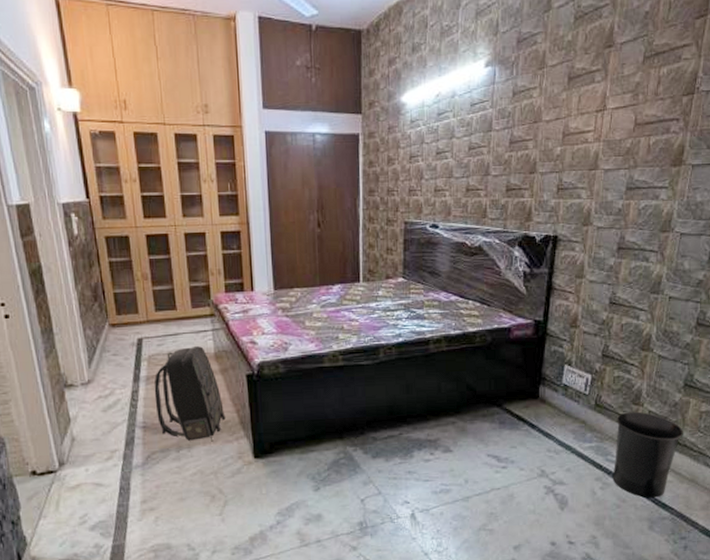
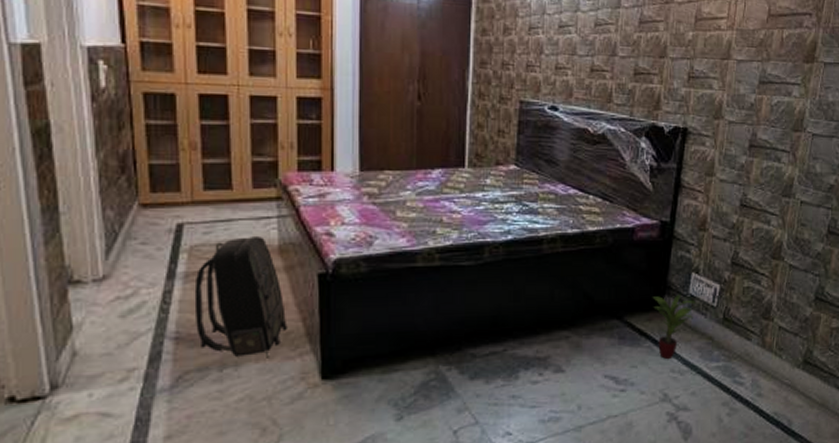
potted plant: none [528,384,569,440] -> present [652,294,696,359]
waste bin: present [612,411,683,498] -> none [740,327,814,425]

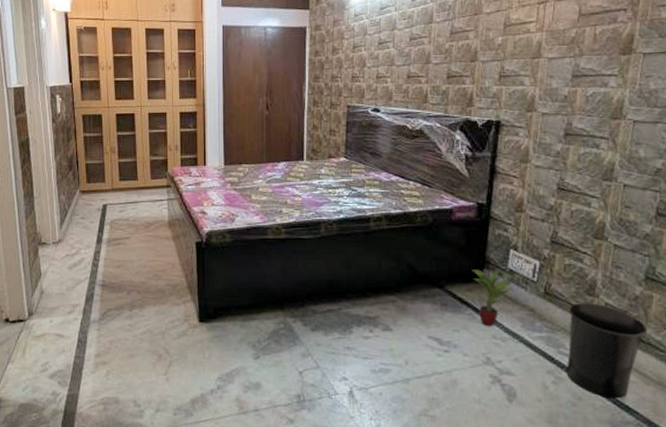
backpack: present [194,237,287,358] -> none [114,214,175,304]
waste bin: none [740,327,814,425] -> present [566,303,647,399]

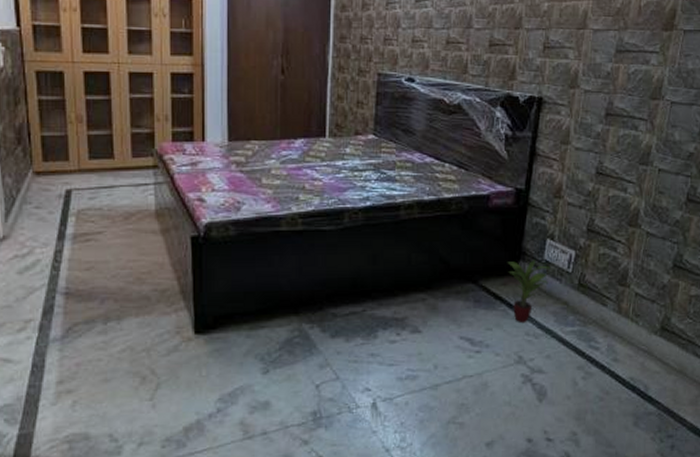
waste bin: present [566,303,647,399] -> none [595,293,672,391]

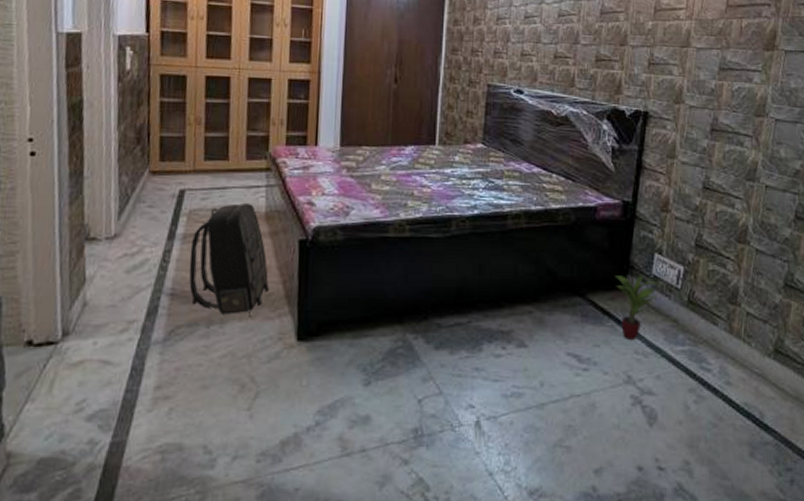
backpack: none [81,202,164,313] -> present [189,203,269,318]

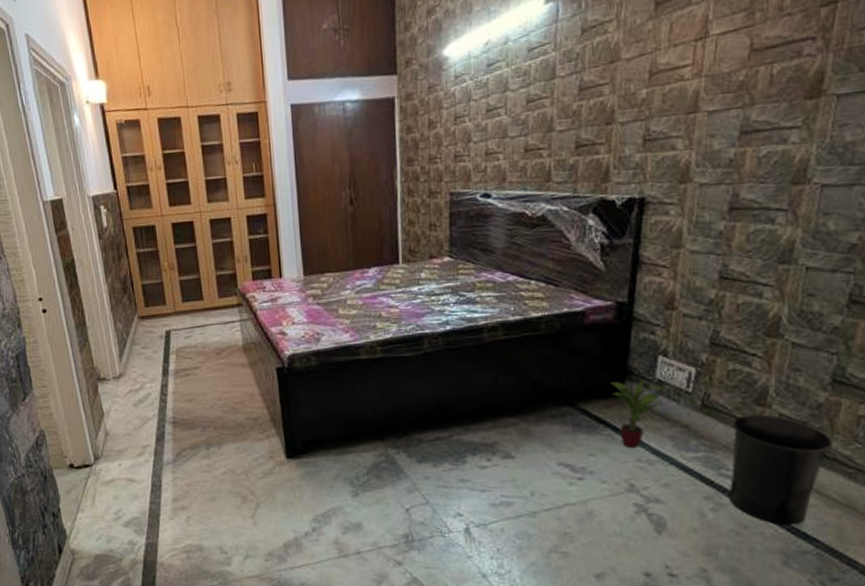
backpack: present [189,203,269,318] -> none [182,338,256,440]
waste bin: none [707,312,785,418] -> present [728,414,832,526]

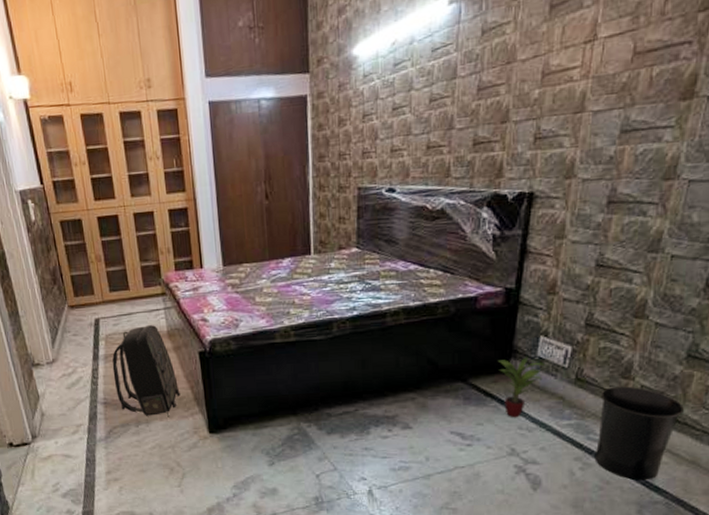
backpack: none [182,338,256,440] -> present [112,325,180,417]

